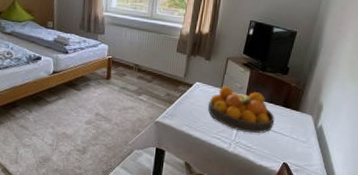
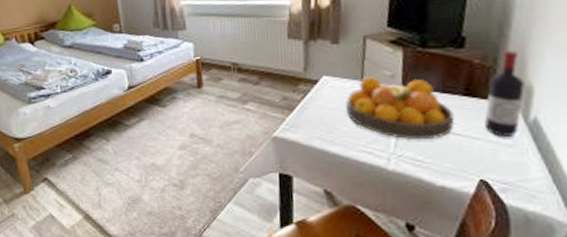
wine bottle: none [292,80,318,136] -> present [484,51,525,137]

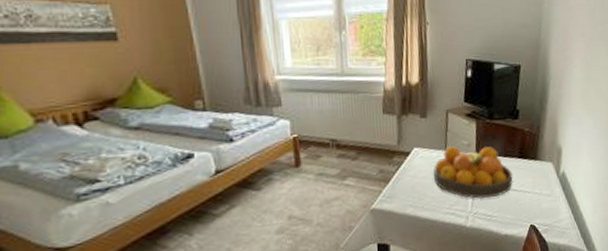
wine bottle: present [484,51,525,137] -> none [532,120,557,189]

